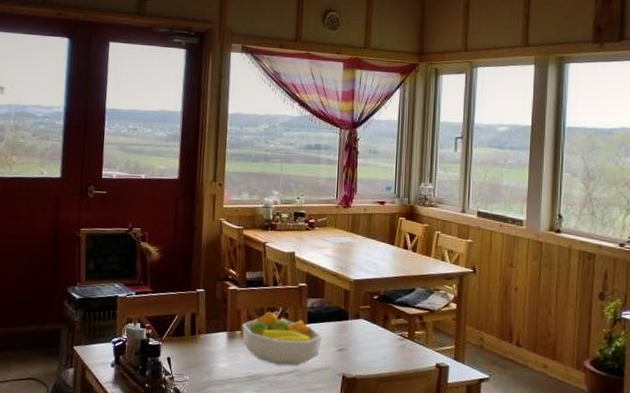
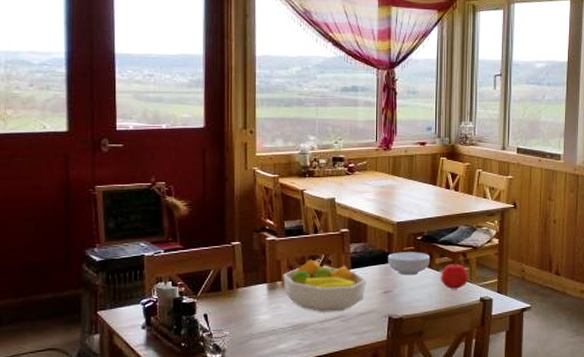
cereal bowl: none [344,310,386,335] -> present [388,252,431,276]
apple: none [396,325,425,354] -> present [441,263,469,290]

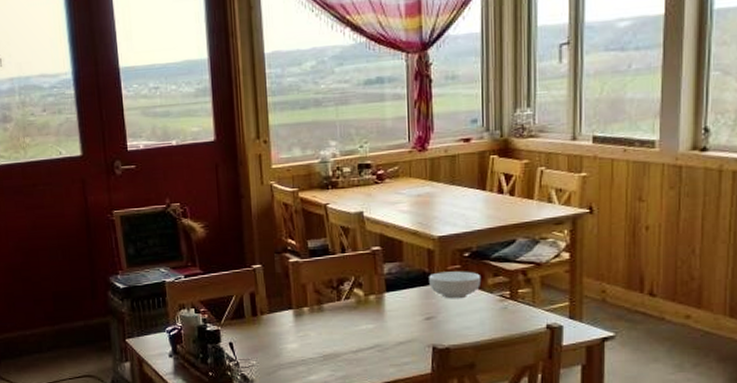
fruit bowl: present [283,259,366,312] -> none [309,282,404,341]
apple: present [441,263,469,290] -> none [495,283,531,316]

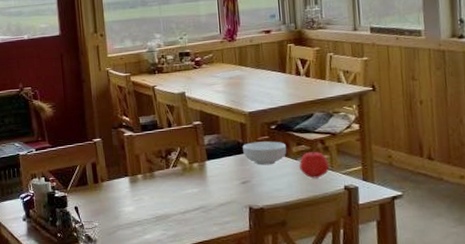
apple: none [495,283,531,316] -> present [299,151,330,179]

